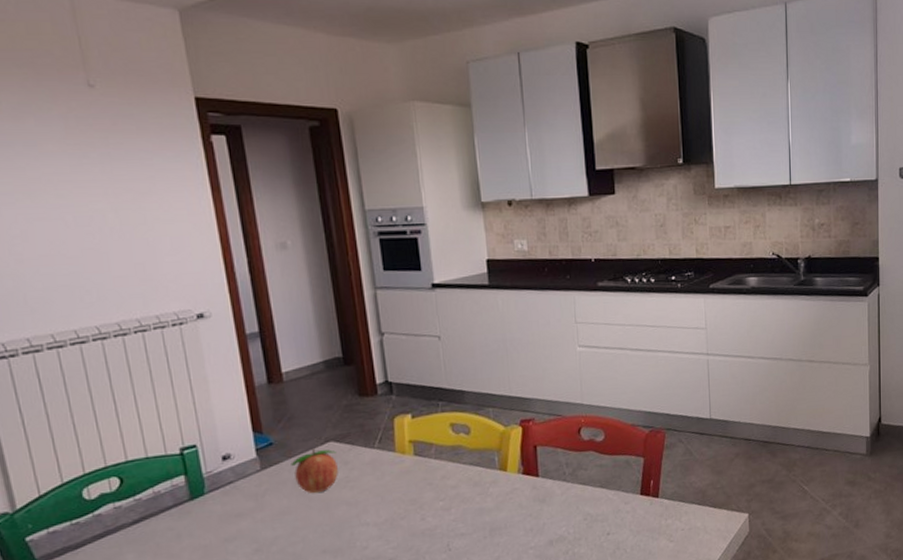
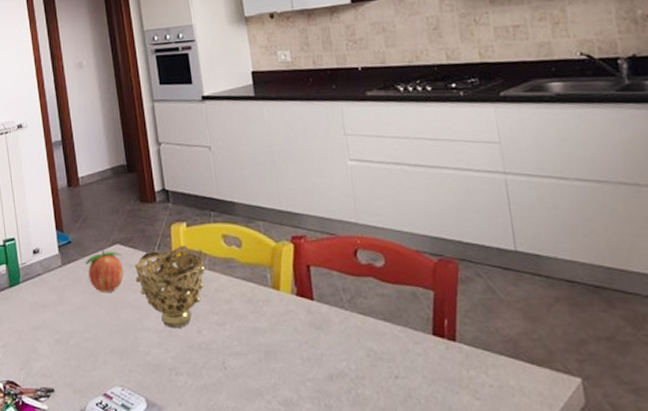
decorative bowl: none [351,437,432,520] -> present [134,246,206,329]

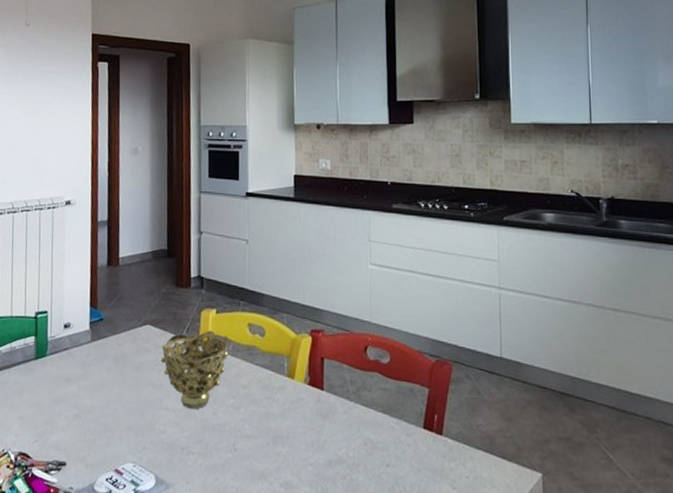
fruit: present [85,249,124,293] -> none [114,329,151,372]

